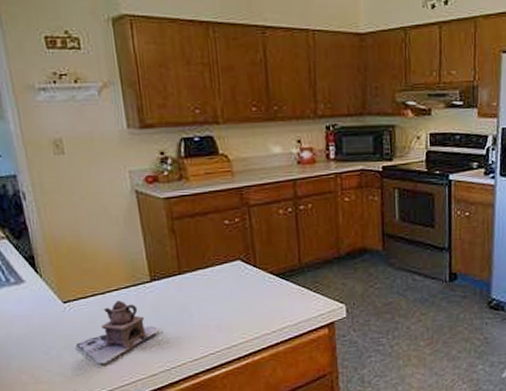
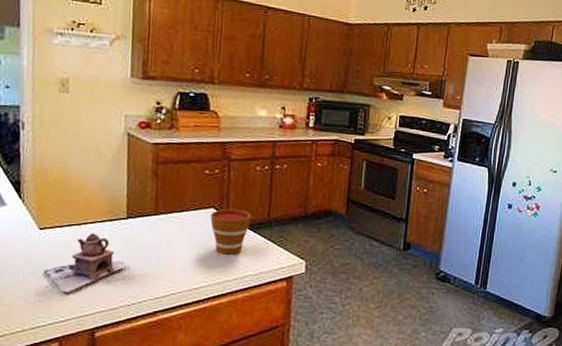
cup: none [238,258,282,308] -> present [210,208,252,255]

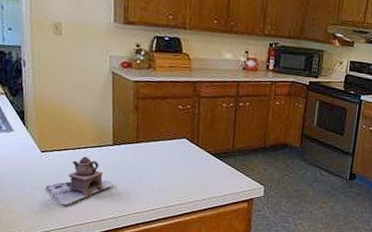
cup: present [210,208,252,255] -> none [183,139,218,179]

